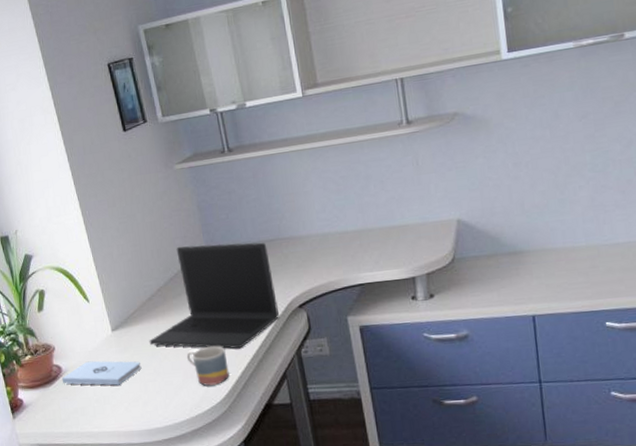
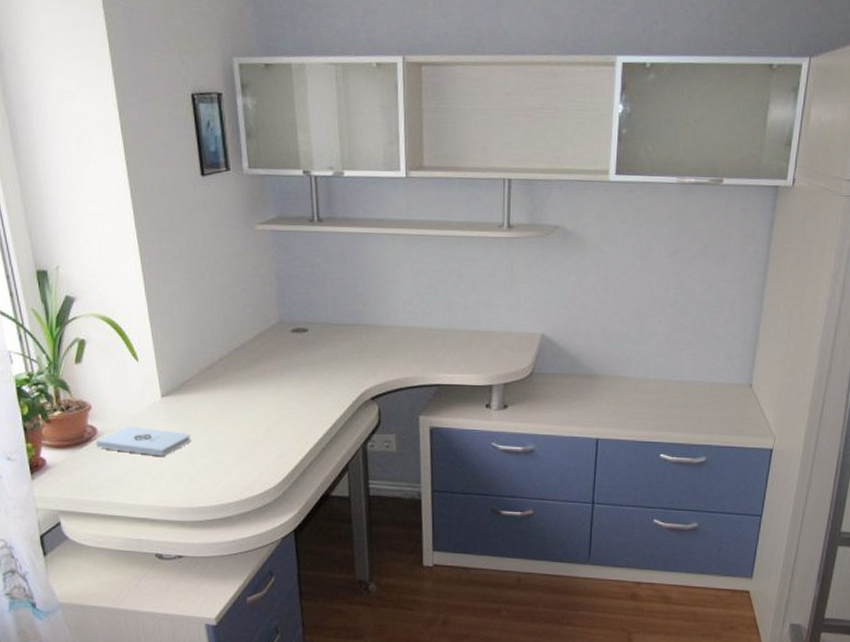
laptop: present [149,242,279,349] -> none [203,315,349,434]
mug: present [186,345,230,386] -> none [243,427,288,469]

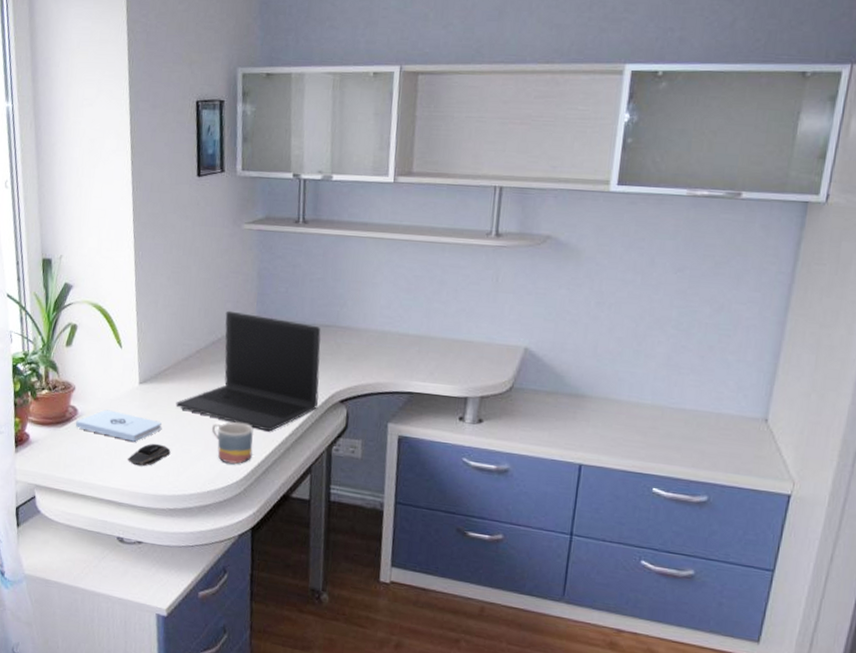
computer mouse: none [157,456,203,481] -> present [127,443,171,467]
laptop: none [203,315,349,434] -> present [175,310,321,432]
mug: none [243,427,288,469] -> present [211,421,254,464]

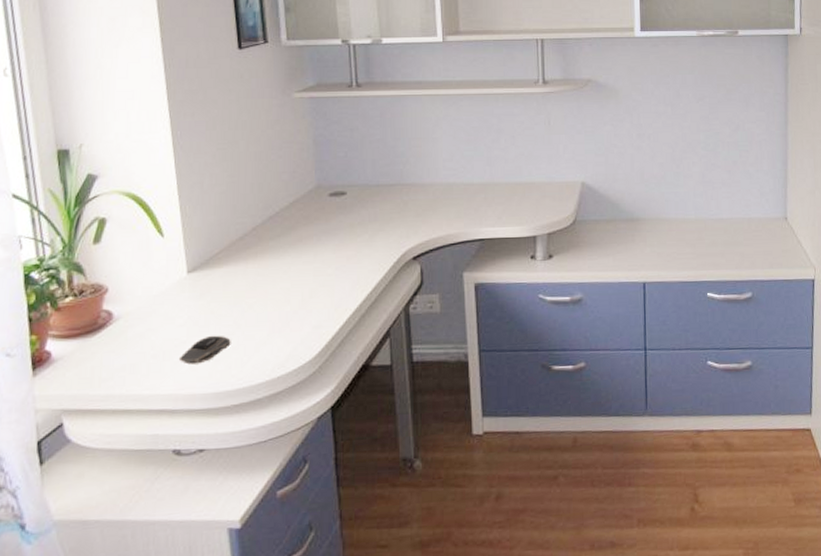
notepad: present [75,409,162,442] -> none [110,307,218,338]
laptop: present [175,310,321,432] -> none [233,182,390,301]
mug: present [211,421,254,464] -> none [276,296,325,342]

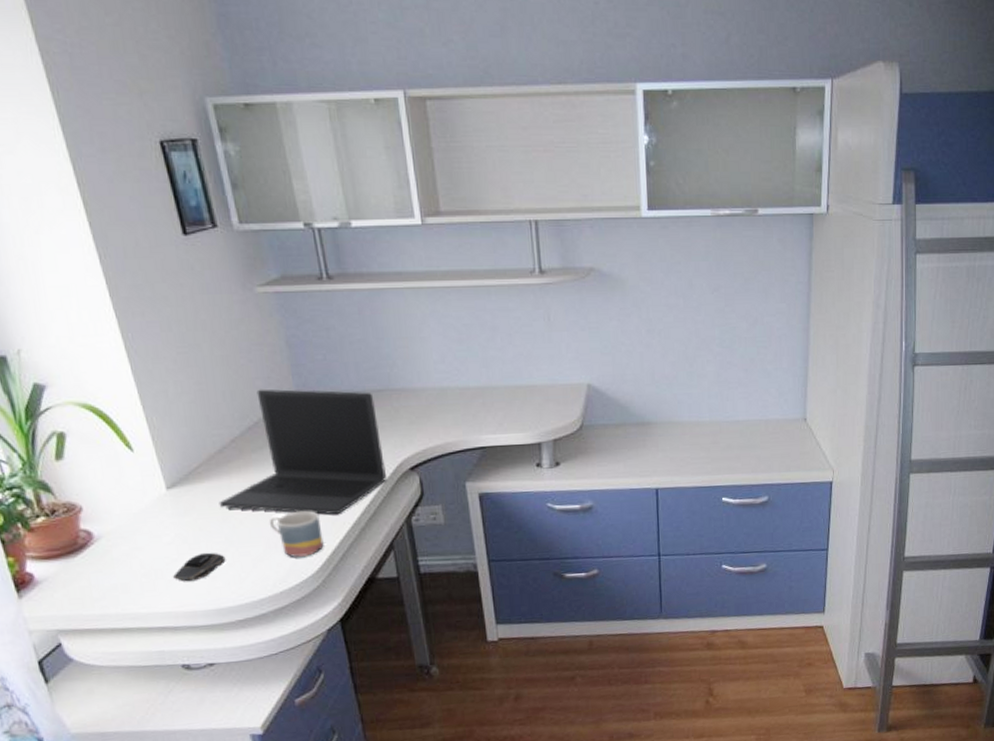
laptop: none [233,182,390,301] -> present [218,389,386,515]
mug: none [276,296,325,342] -> present [269,510,324,557]

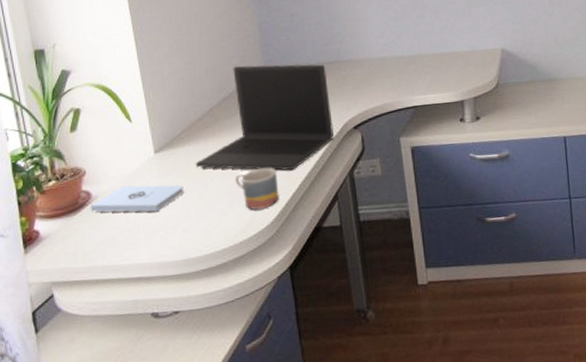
notepad: none [92,525,207,556] -> present [90,185,183,212]
computer mouse: present [172,552,226,582] -> none [151,207,197,236]

